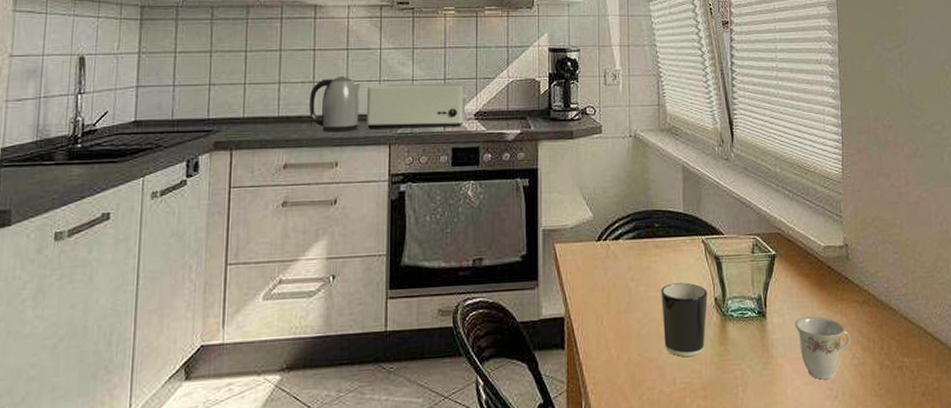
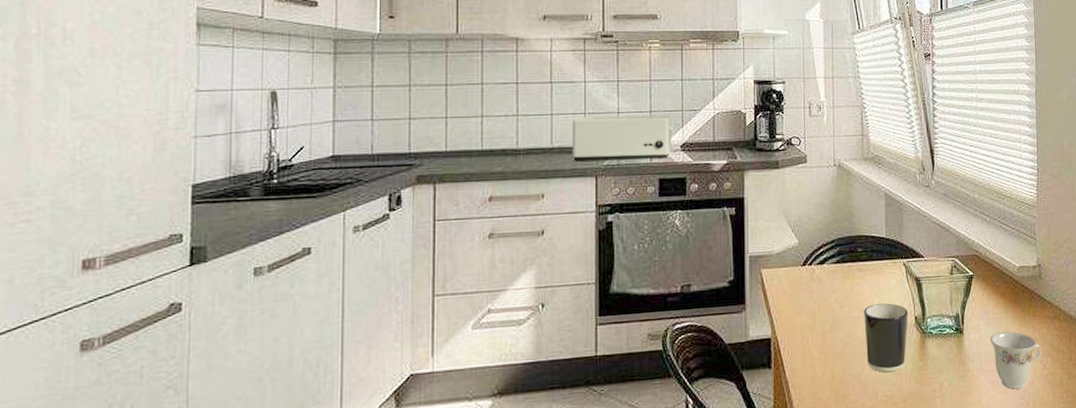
kettle: present [309,77,360,132] -> none [514,110,564,165]

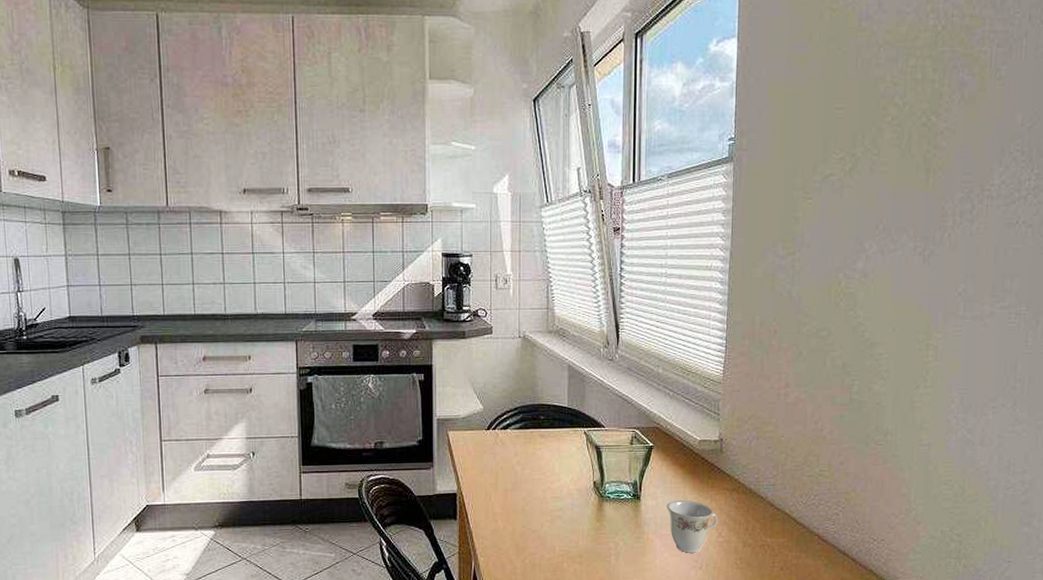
toaster: present [572,114,674,162] -> none [273,285,366,327]
mug: present [864,303,908,373] -> none [544,468,587,530]

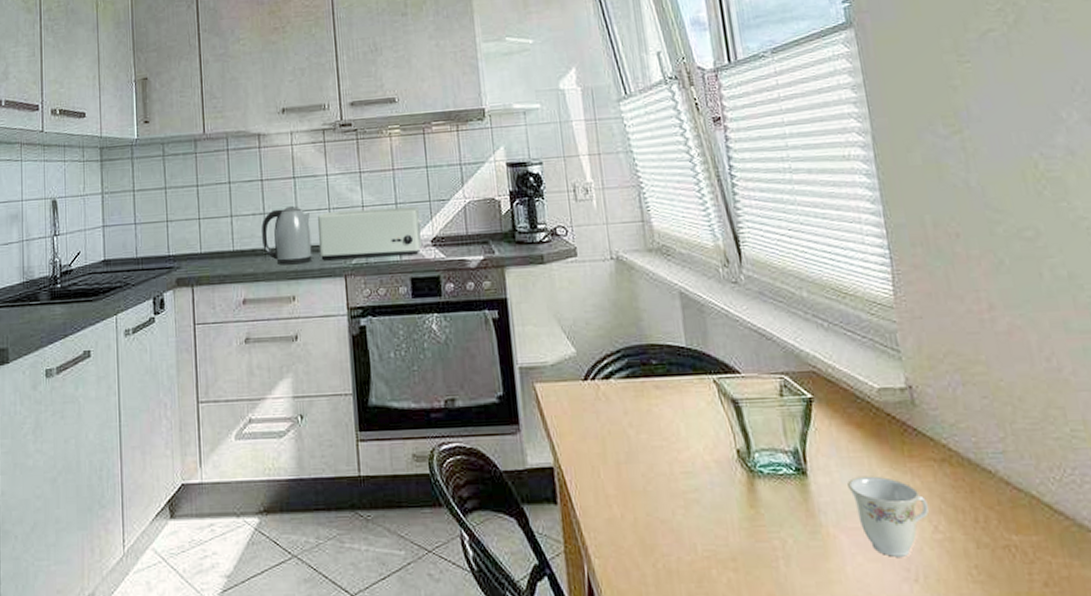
kettle: none [221,279,267,329] -> present [261,206,313,265]
toaster: none [273,285,366,327] -> present [317,206,423,261]

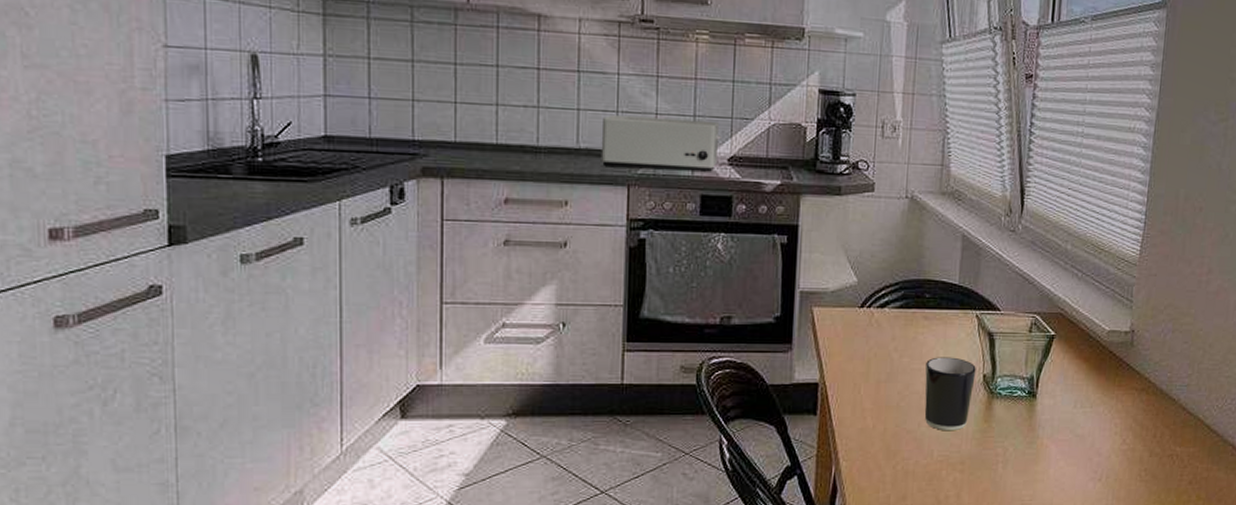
kettle: present [261,206,313,265] -> none [534,103,593,168]
mug: none [667,430,730,520] -> present [924,357,976,431]
teacup: present [847,476,930,557] -> none [1066,400,1124,462]

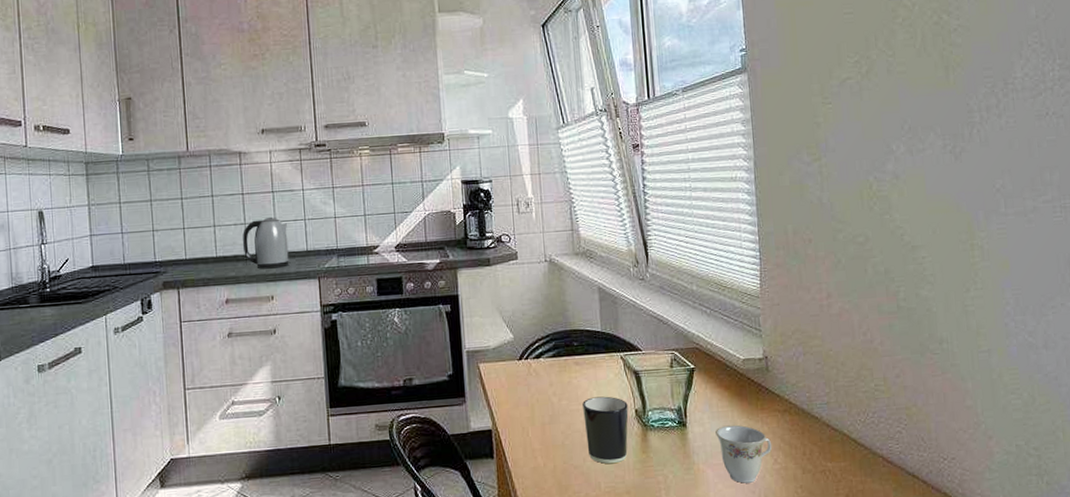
kettle: none [534,103,593,168] -> present [243,217,289,269]
toaster: present [600,115,721,173] -> none [294,217,388,265]
teacup: none [1066,400,1124,462] -> present [715,425,773,484]

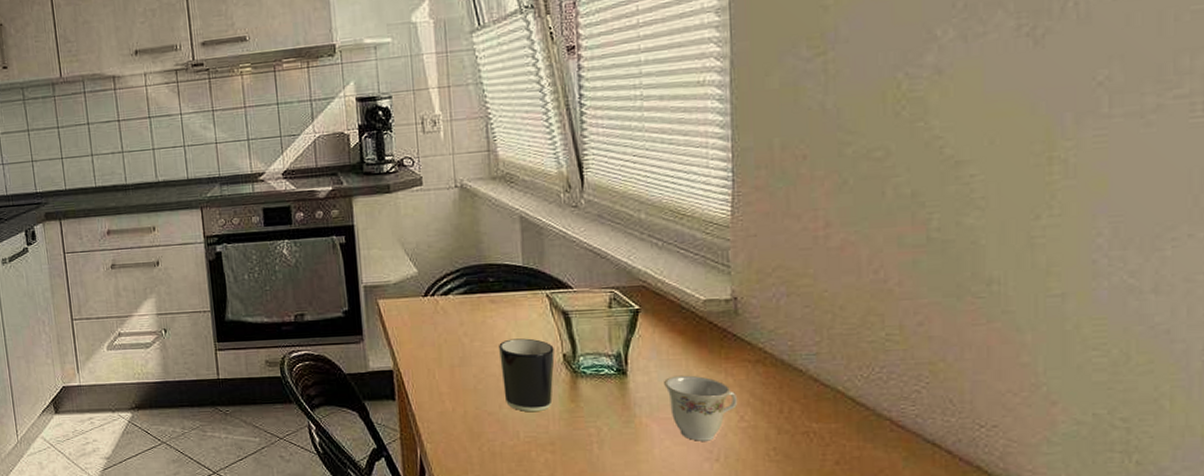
kettle: present [243,217,289,269] -> none [121,144,170,199]

